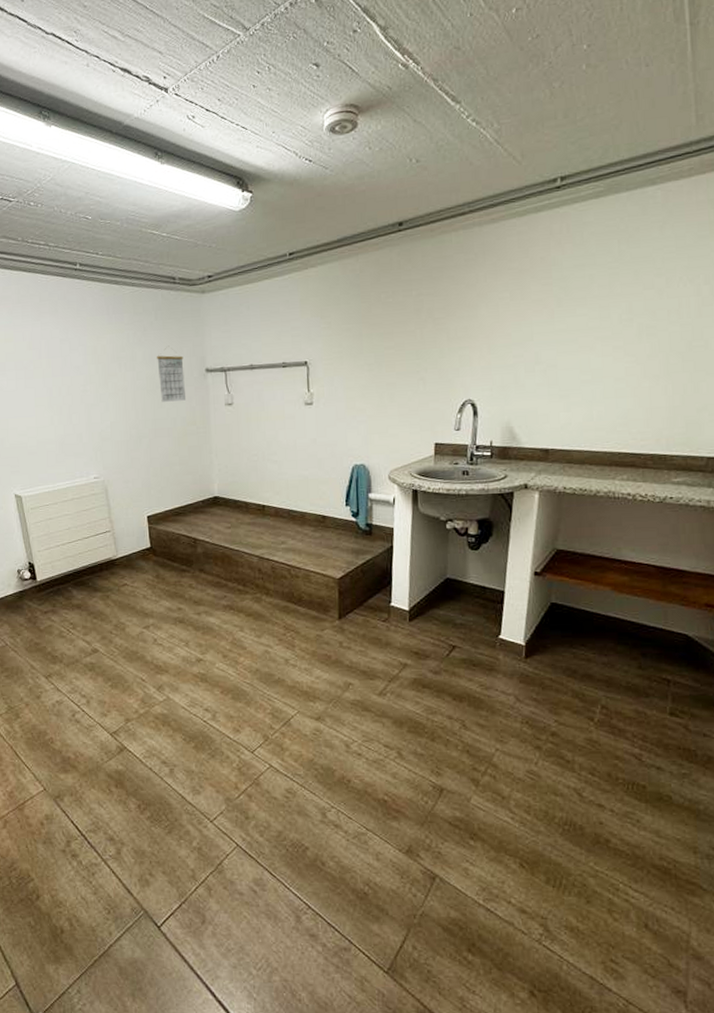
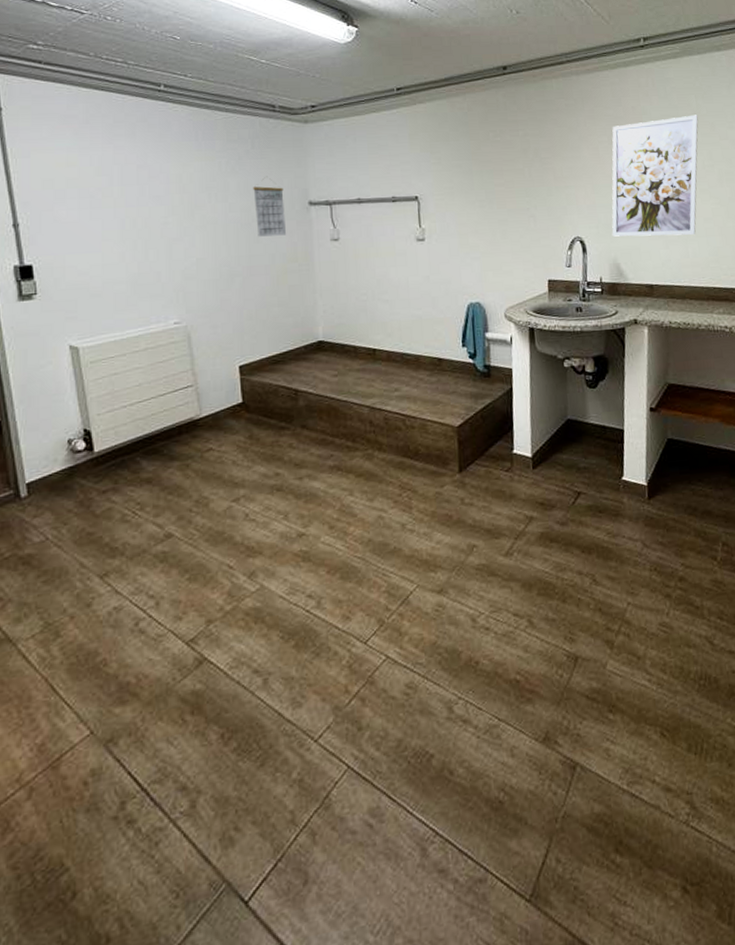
wall art: none [507,262,619,399] -> present [612,115,698,237]

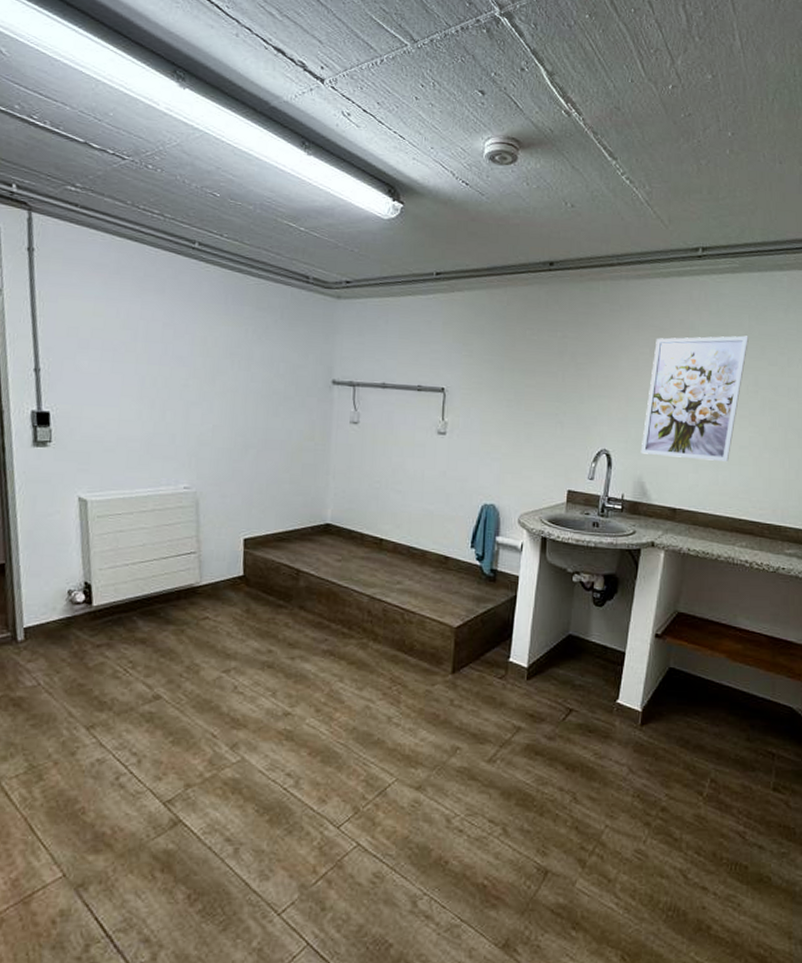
calendar: present [253,176,287,237] -> none [277,349,308,412]

